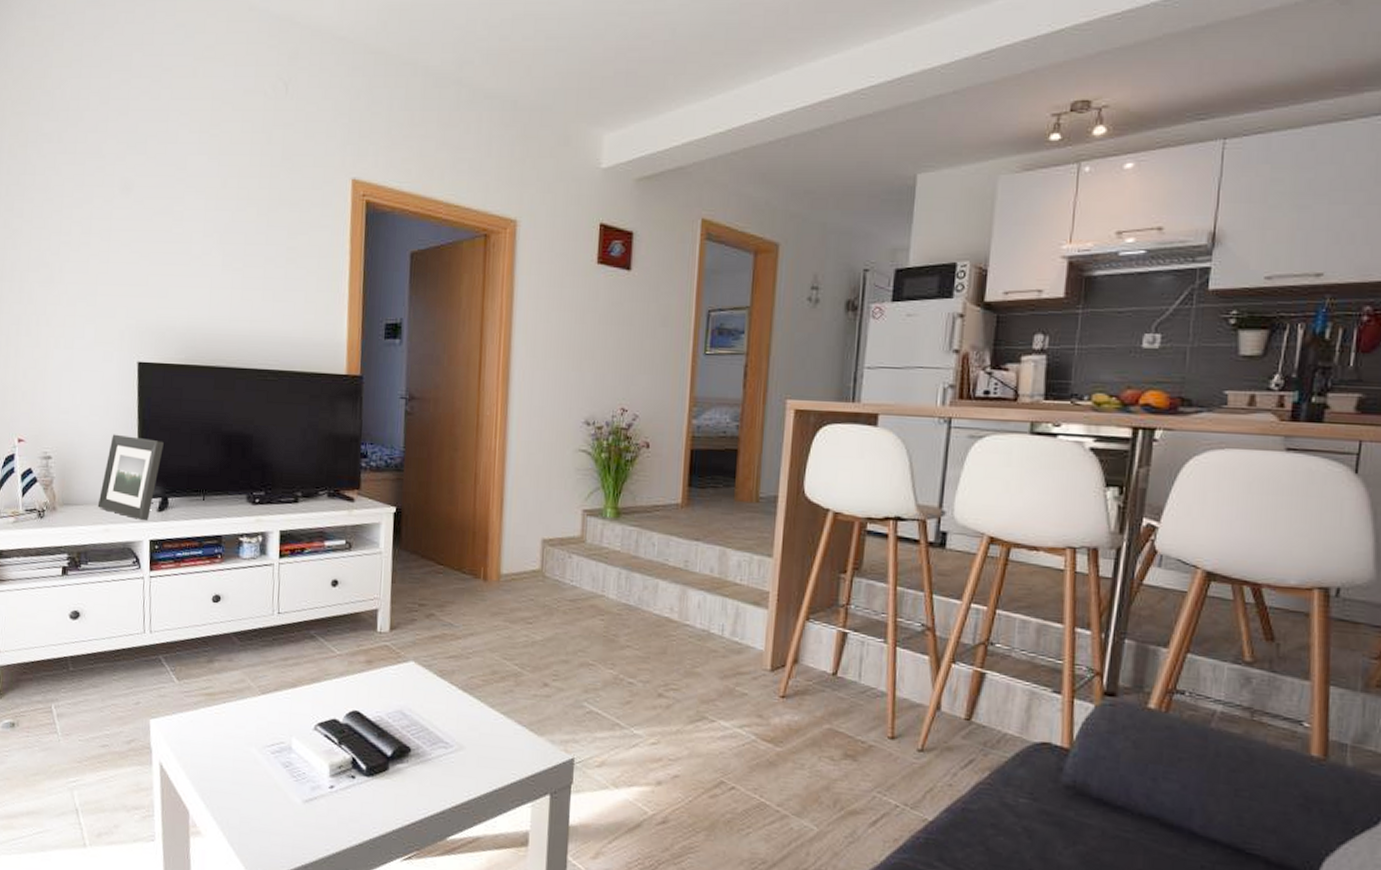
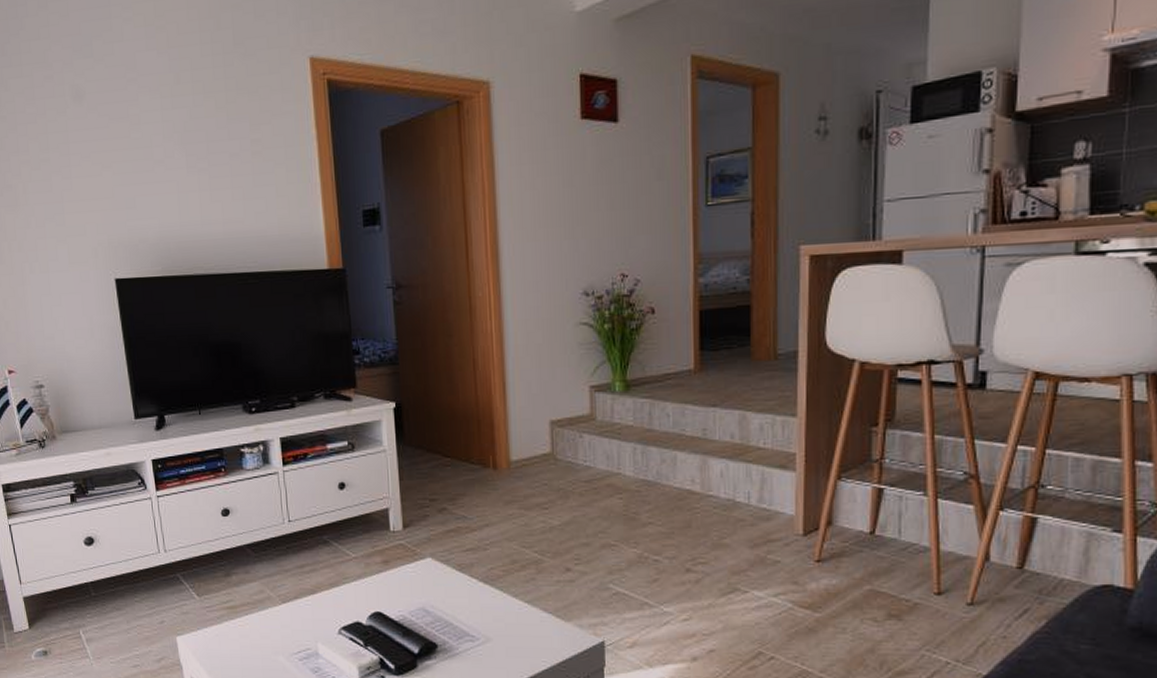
picture frame: present [97,434,164,522] -> none [95,355,153,442]

